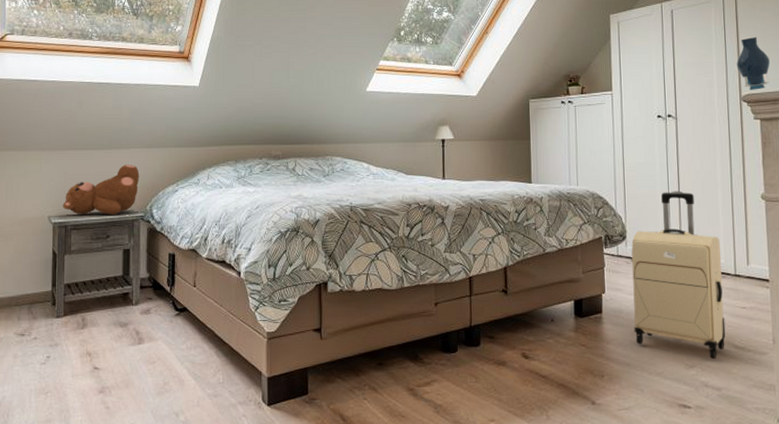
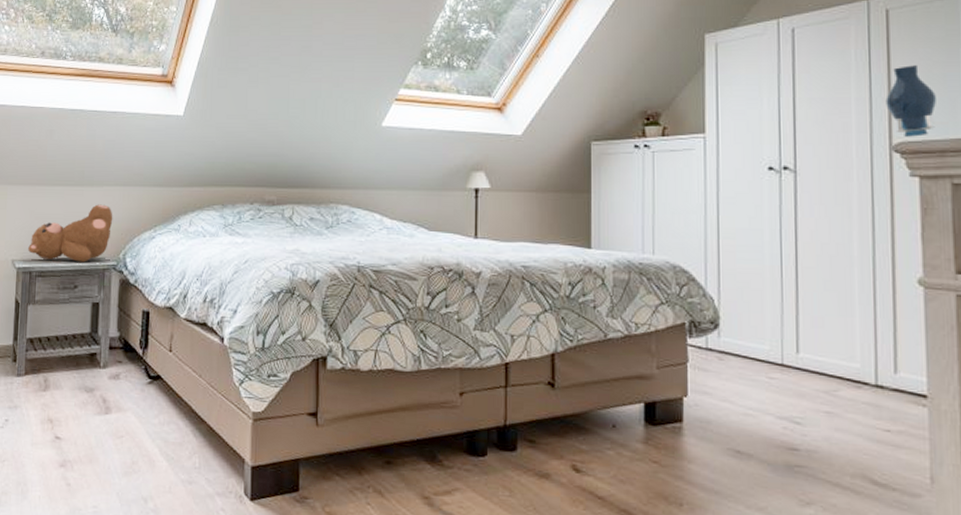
suitcase: present [631,190,726,360] -> none [725,267,860,498]

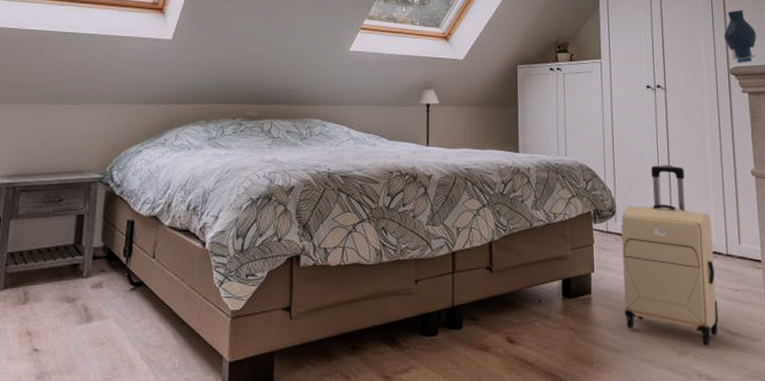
teddy bear: present [28,204,113,262] -> none [13,121,101,176]
suitcase: none [725,267,860,498] -> present [620,164,719,347]

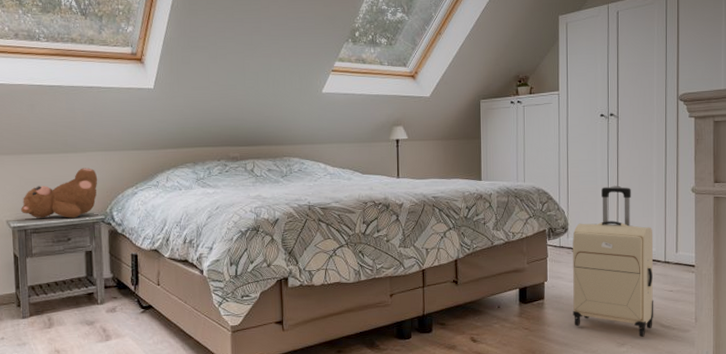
teddy bear: none [13,121,101,176] -> present [21,168,98,218]
vase: present [723,10,757,63] -> none [675,38,707,89]

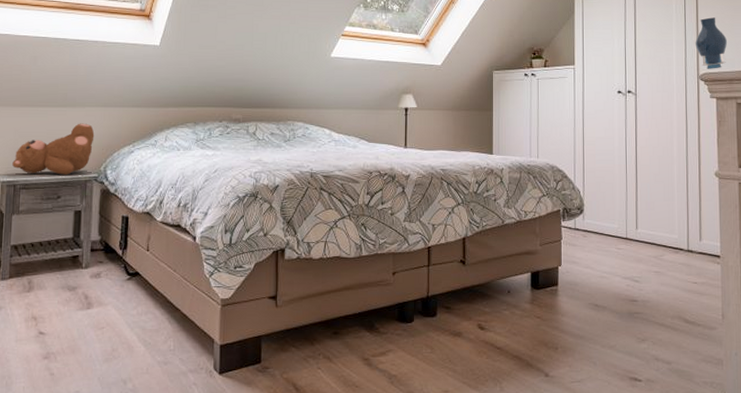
suitcase: present [572,185,654,338] -> none [588,166,677,334]
vase: none [675,38,707,89] -> present [695,17,728,69]

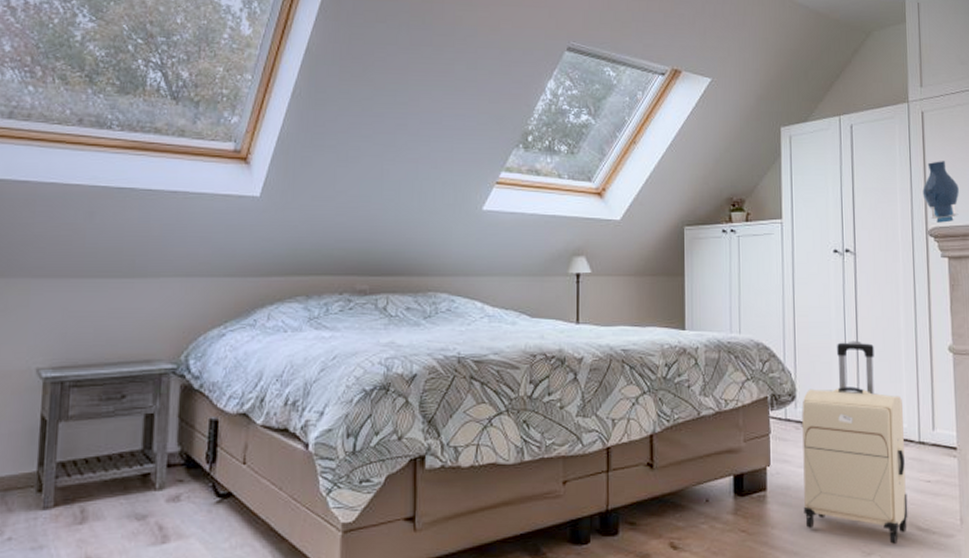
teddy bear: present [12,123,95,175] -> none [59,298,173,367]
suitcase: none [588,166,677,334] -> present [801,340,908,545]

